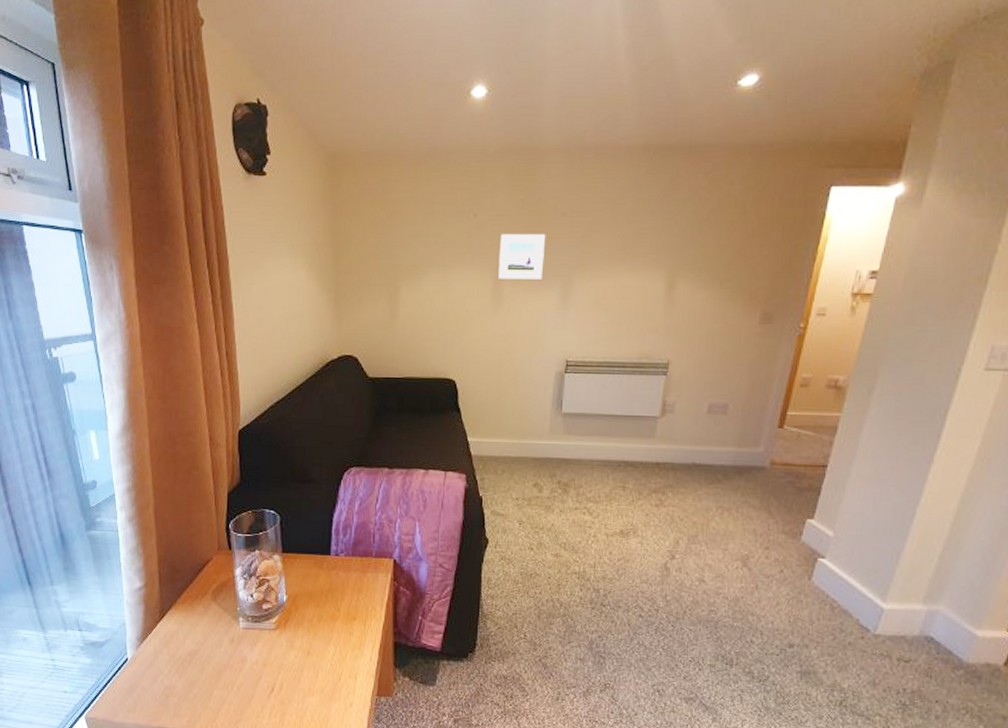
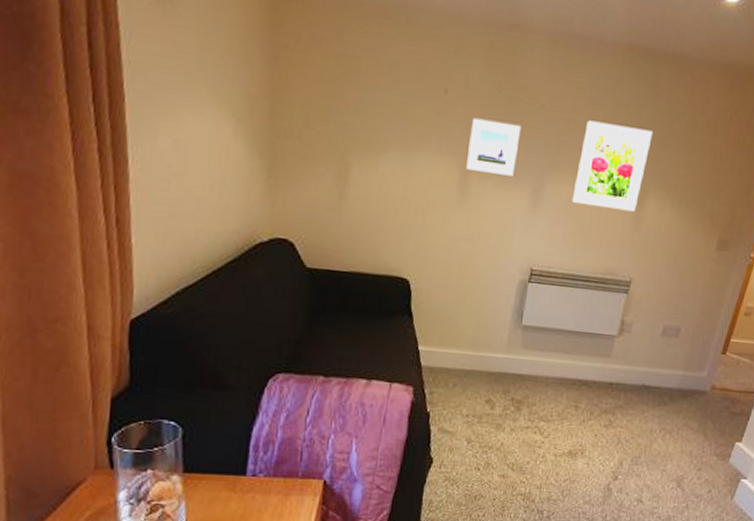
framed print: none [600,219,677,297] -> present [571,120,653,212]

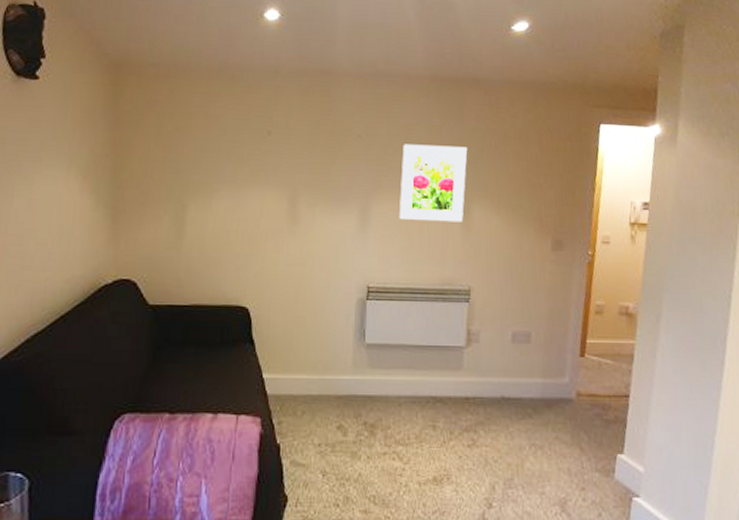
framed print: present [466,117,522,176] -> none [294,153,342,201]

